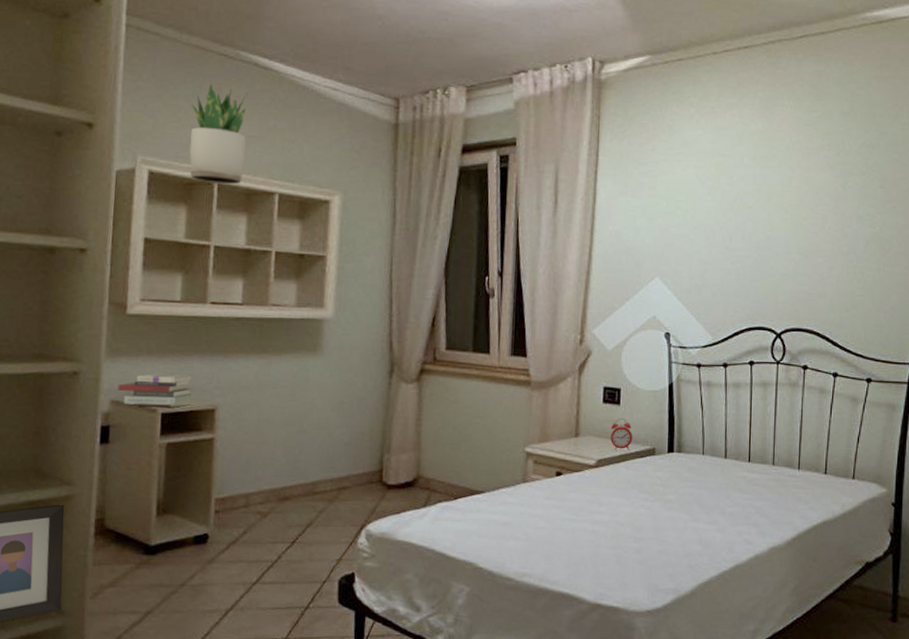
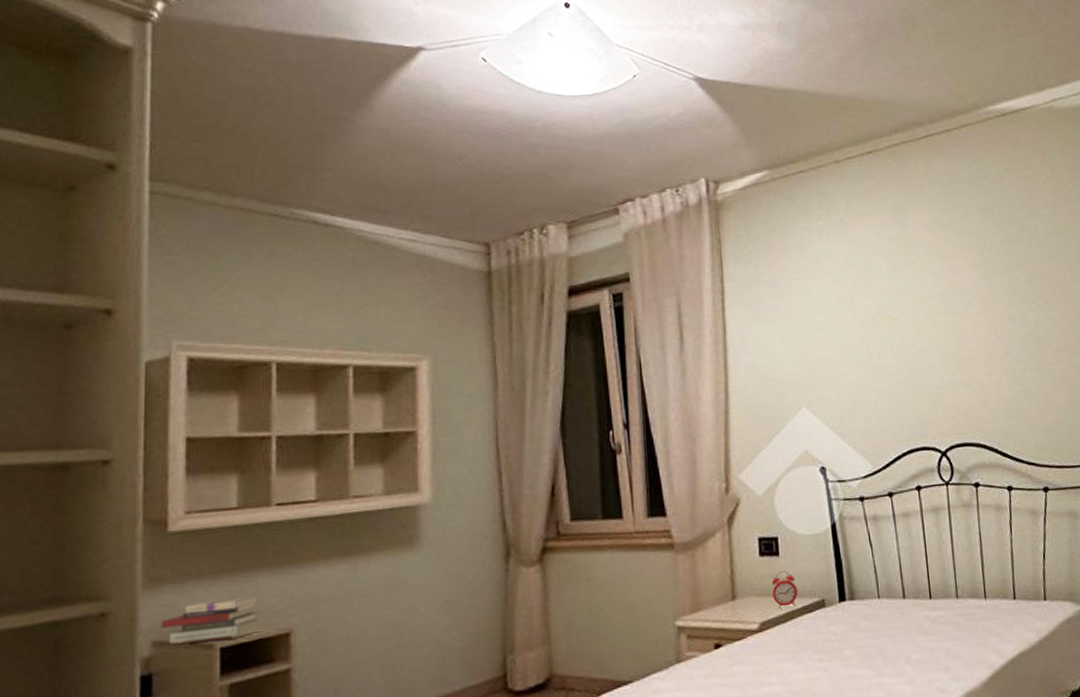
planter: present [189,83,248,184] -> none [236,249,308,363]

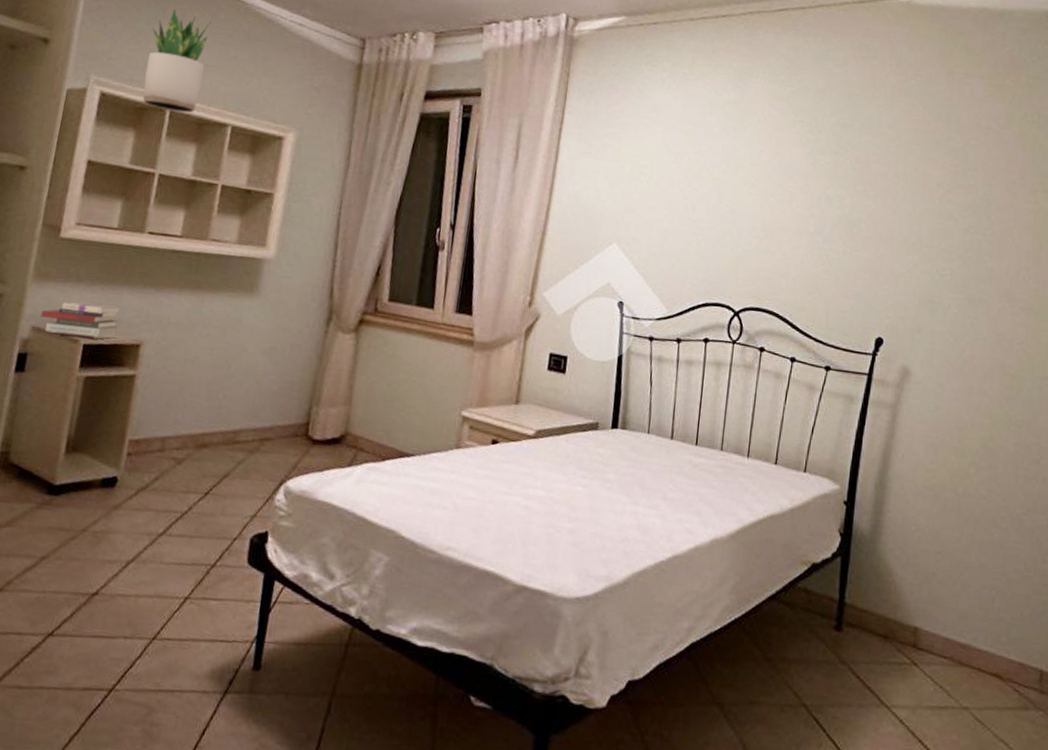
planter: none [236,249,308,363] -> present [143,9,211,113]
alarm clock: present [772,569,798,609] -> none [552,387,576,422]

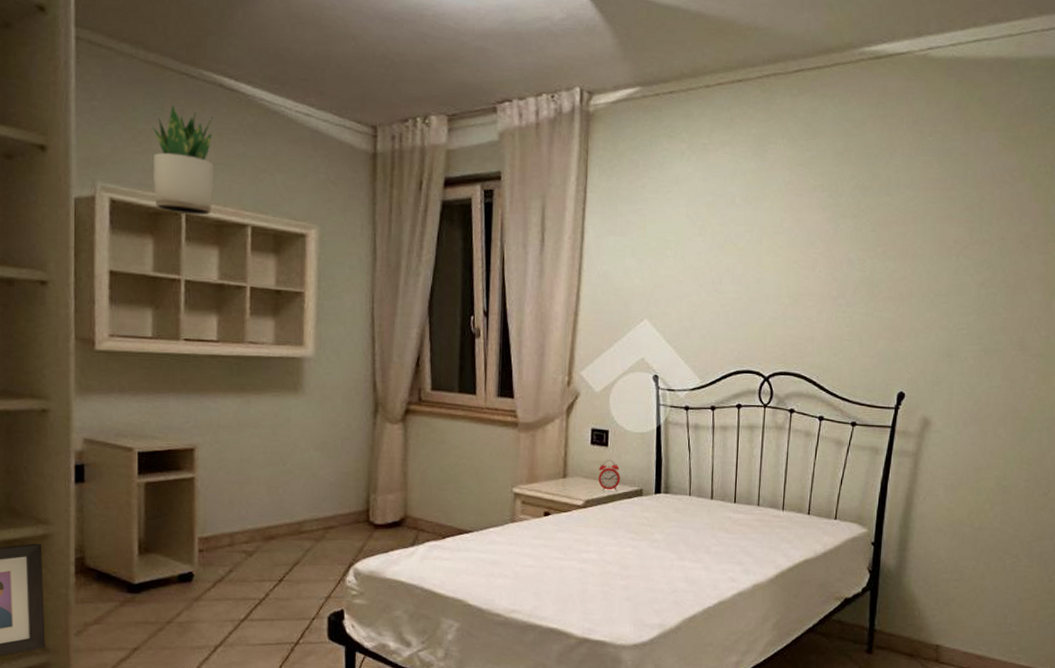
books: present [40,301,120,340] -> none [90,412,169,447]
alarm clock: none [552,387,576,422] -> present [598,459,620,491]

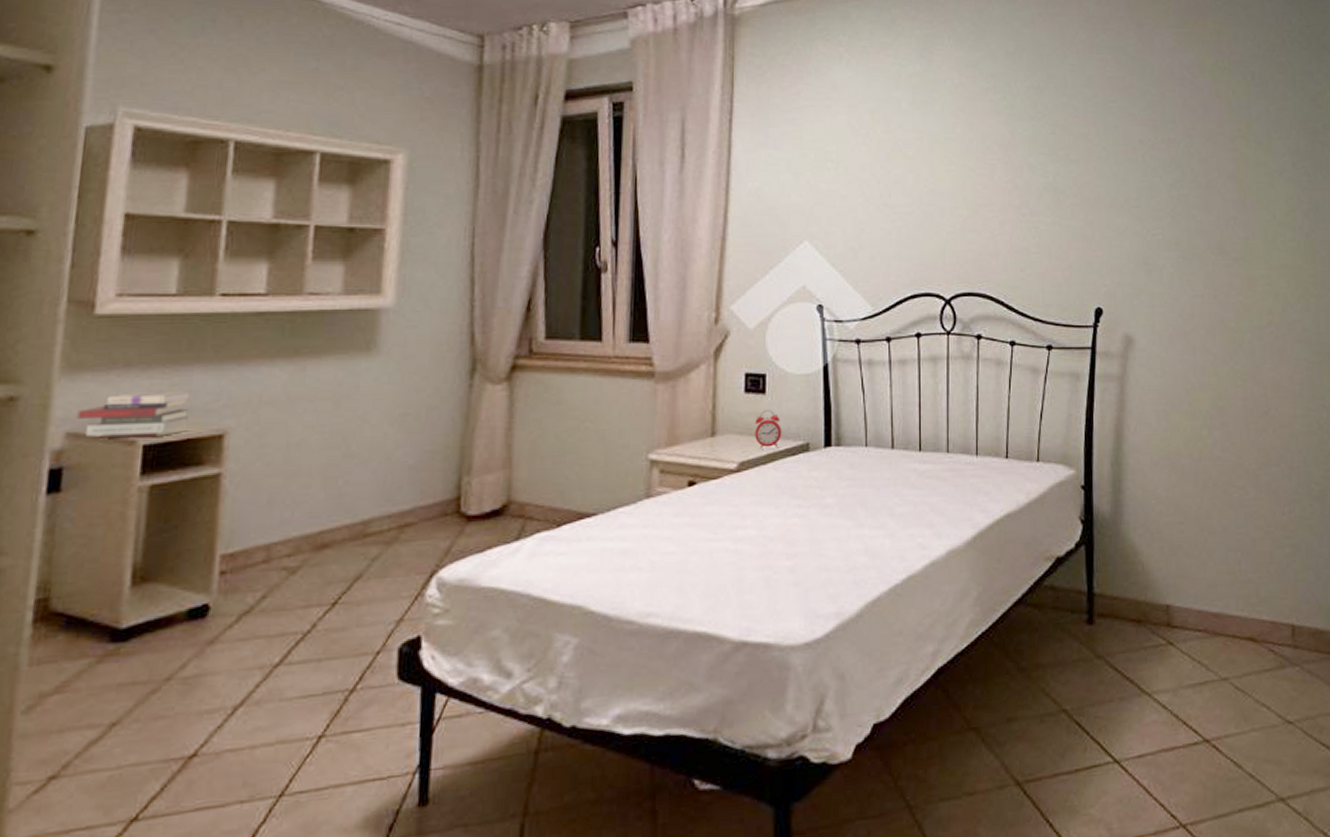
books: none [90,412,169,447] -> present [77,391,190,438]
planter: present [152,105,214,215] -> none [194,16,279,141]

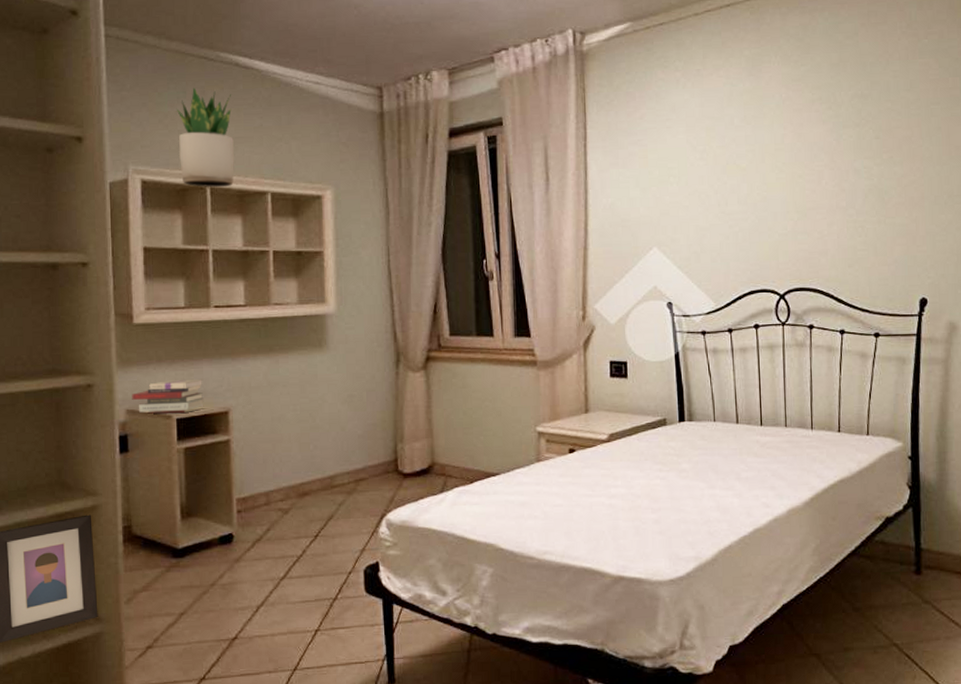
planter: none [194,16,279,141] -> present [176,87,234,187]
alarm clock: present [755,409,782,449] -> none [620,390,643,423]

